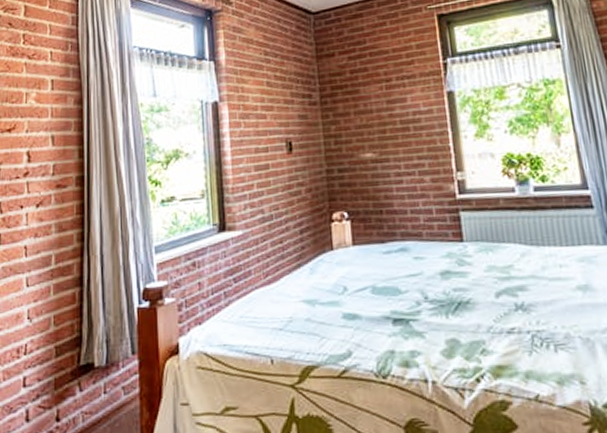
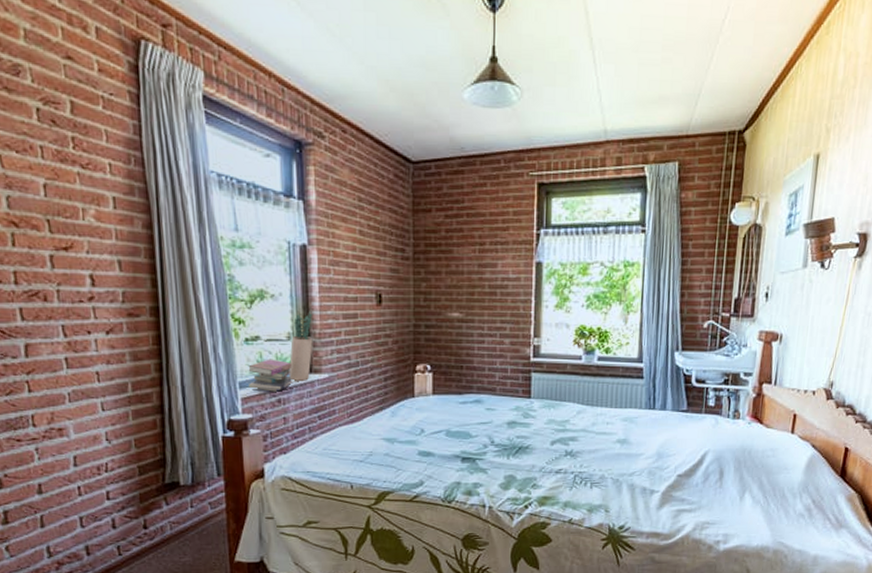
books: none [164,219,206,255] -> present [248,359,292,392]
vase: none [203,163,227,242] -> present [288,308,313,382]

